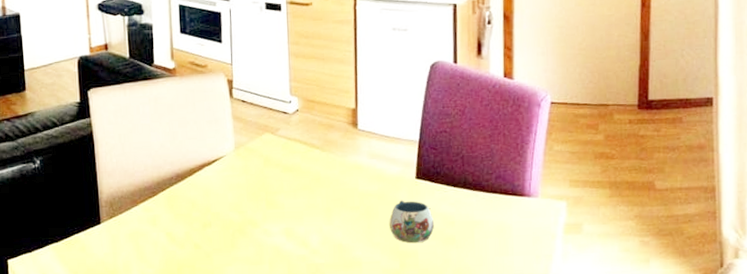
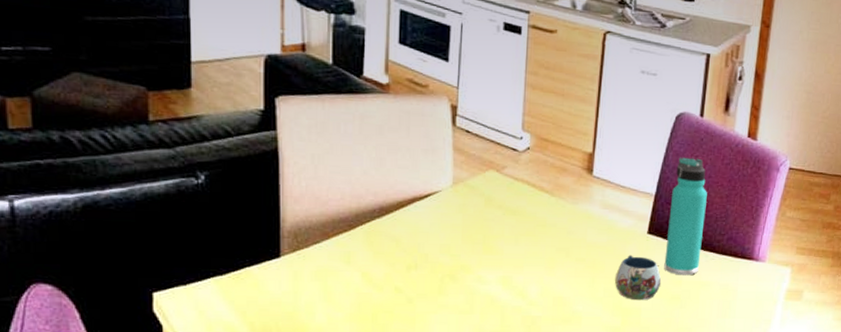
thermos bottle: none [435,102,471,217] -> present [664,157,707,276]

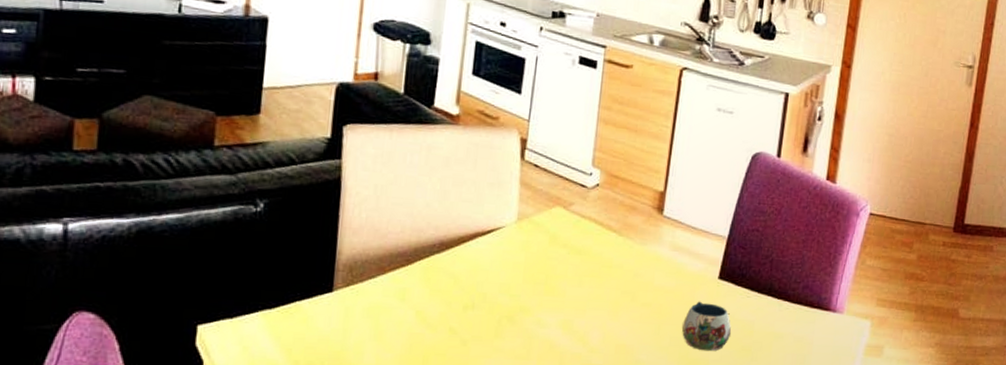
thermos bottle: present [664,157,707,276] -> none [735,199,783,326]

